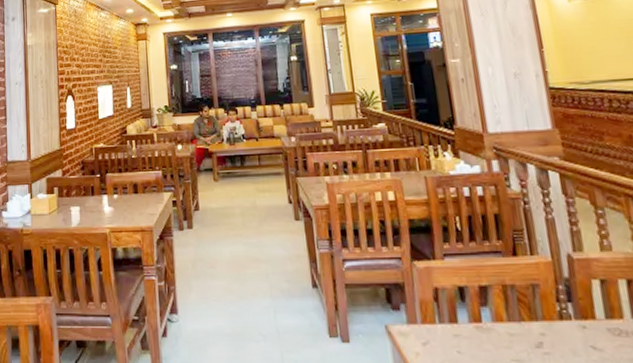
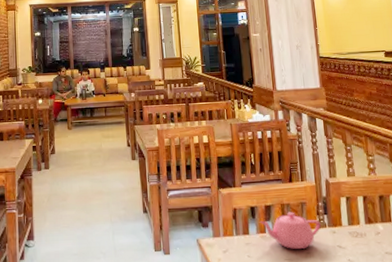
teapot: none [472,296,563,347] -> present [259,212,321,249]

